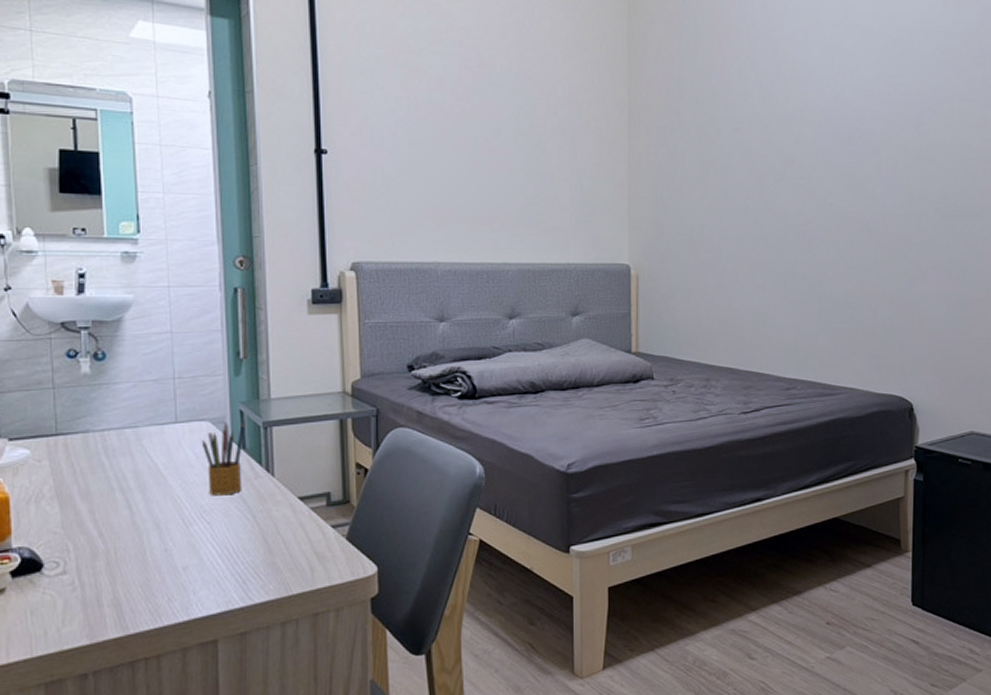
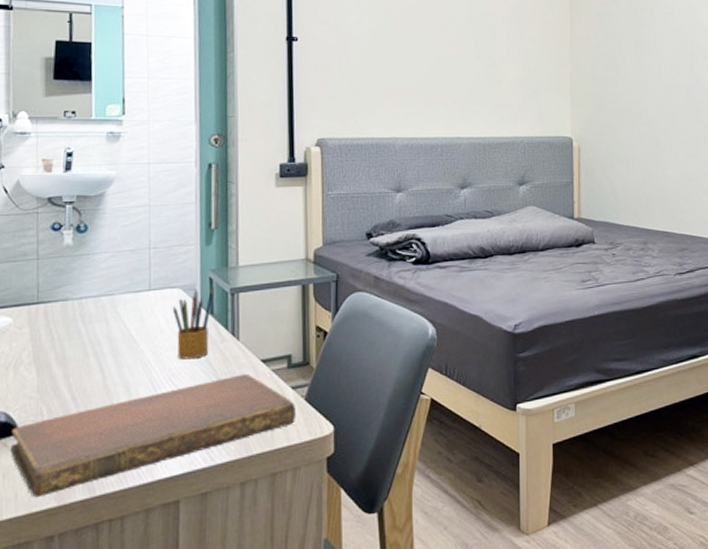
notebook: none [35,511,338,636] -> present [9,373,297,498]

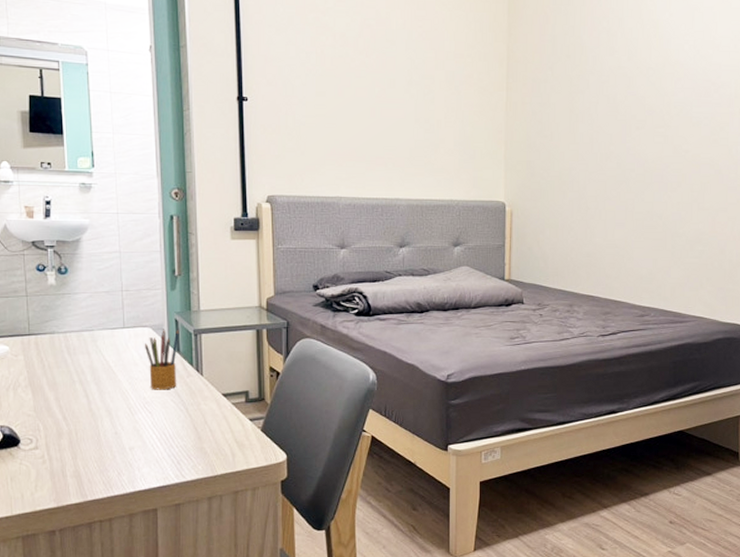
notebook: present [9,373,297,498] -> none [14,405,254,499]

